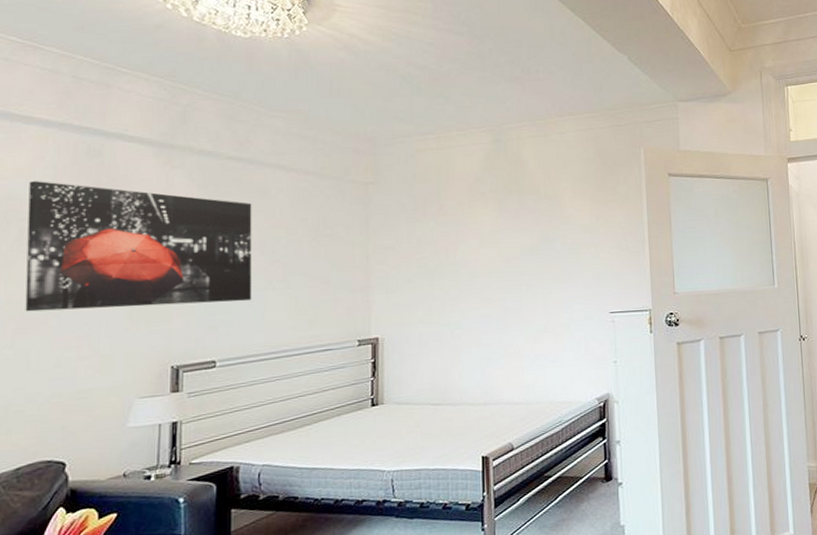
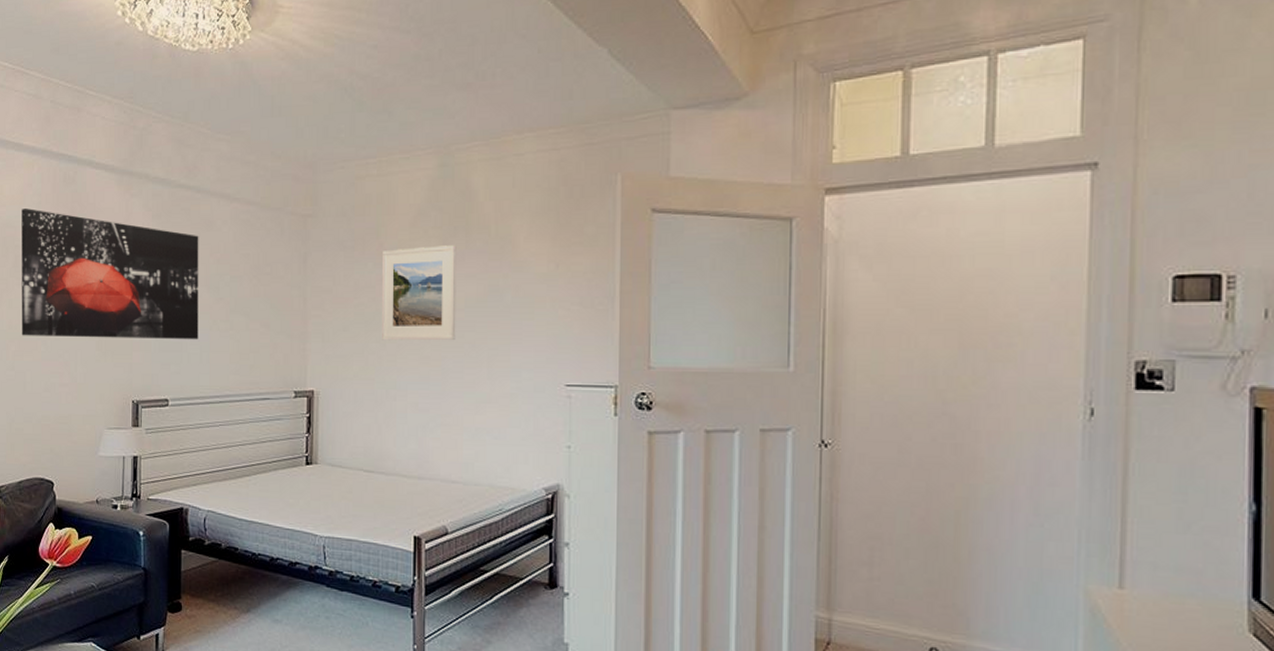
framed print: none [444,205,514,288] -> present [382,245,457,341]

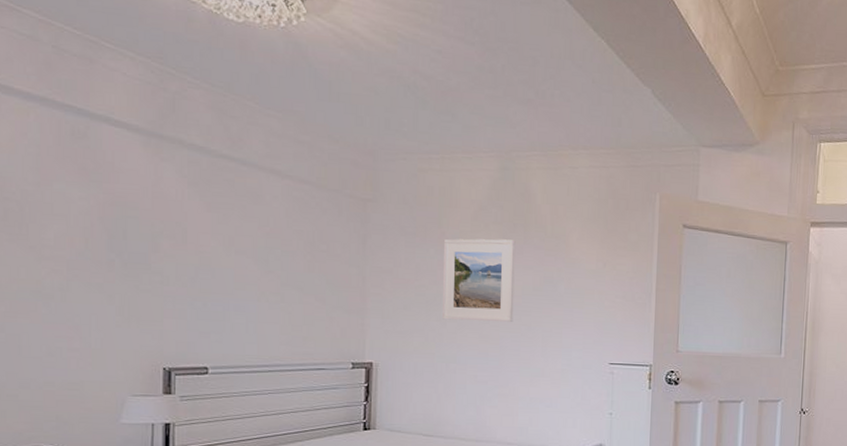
wall art: present [21,208,199,340] -> none [12,158,245,311]

